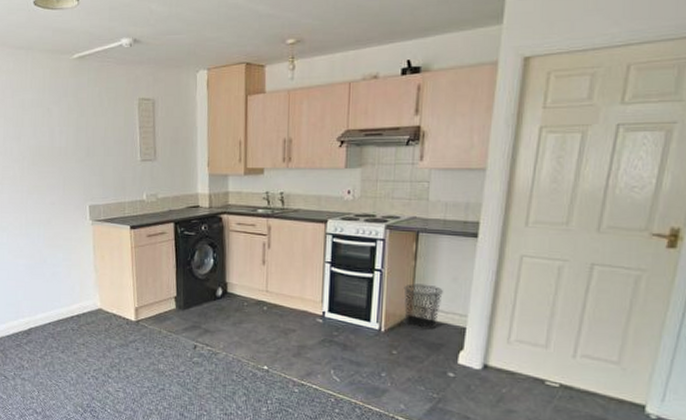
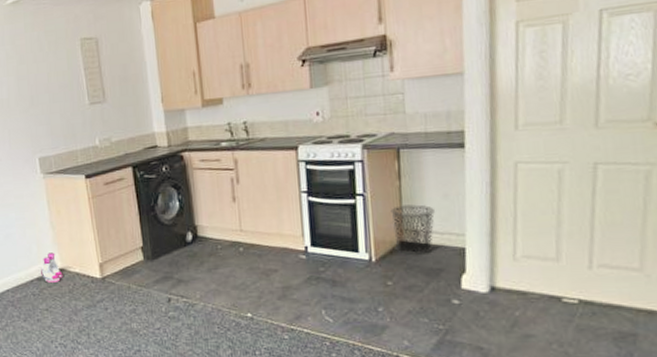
boots: none [81,293,101,321] -> present [41,252,63,283]

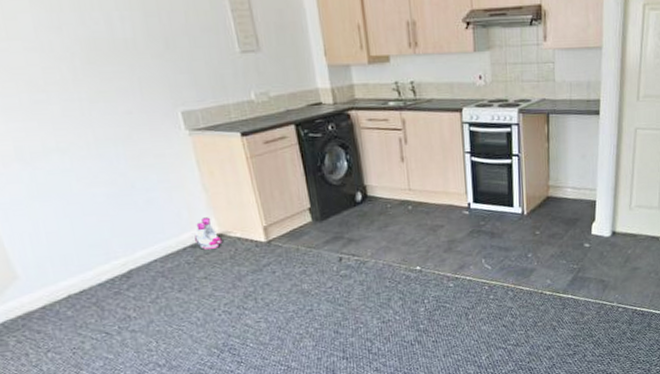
waste bin: present [390,204,435,255] -> none [540,164,574,208]

